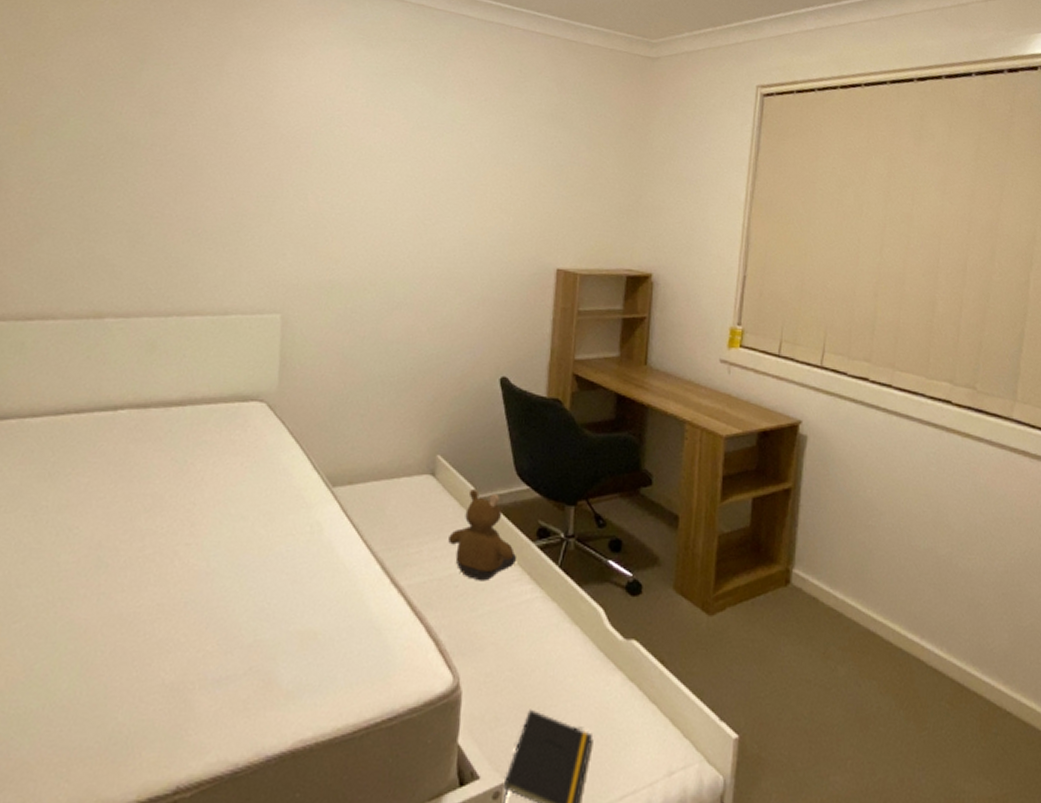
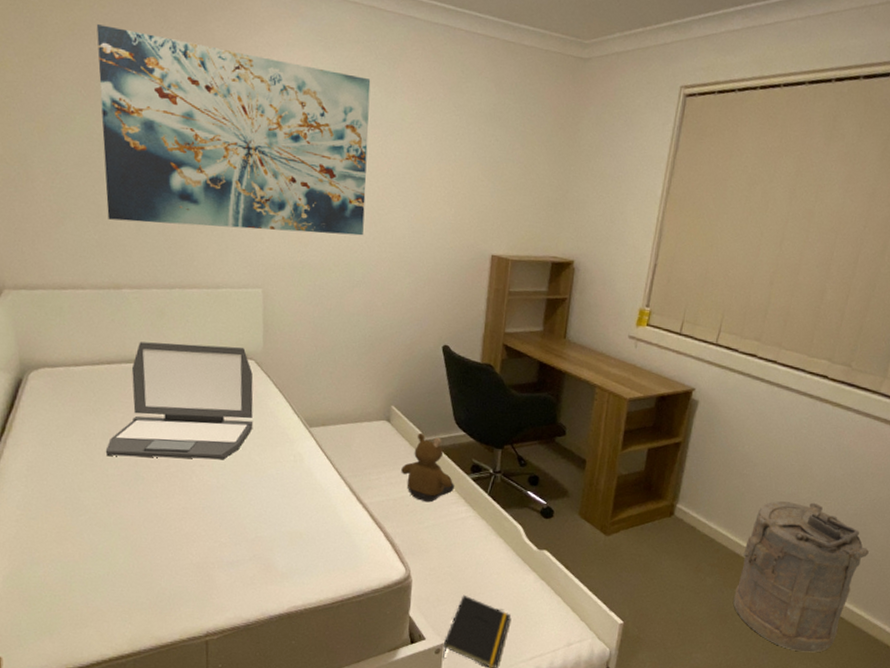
laptop: none [59,383,264,536] -> present [105,342,254,460]
wall art: none [95,21,418,250] -> present [97,24,371,236]
laundry hamper: none [874,558,1029,765] -> present [733,501,869,653]

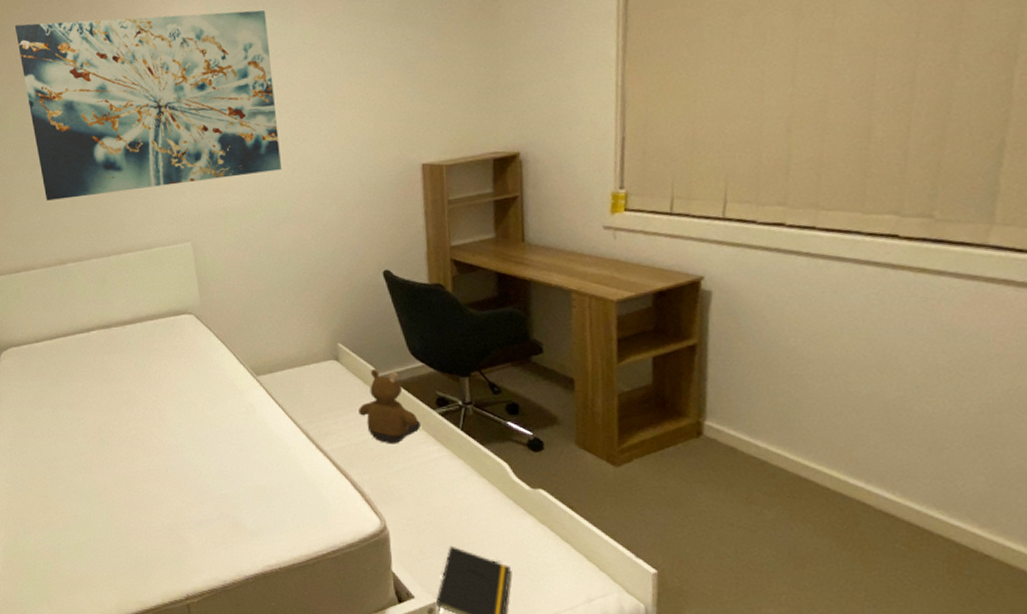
laptop: present [105,342,254,460] -> none [72,302,201,424]
laundry hamper: present [733,501,869,653] -> none [809,402,1015,605]

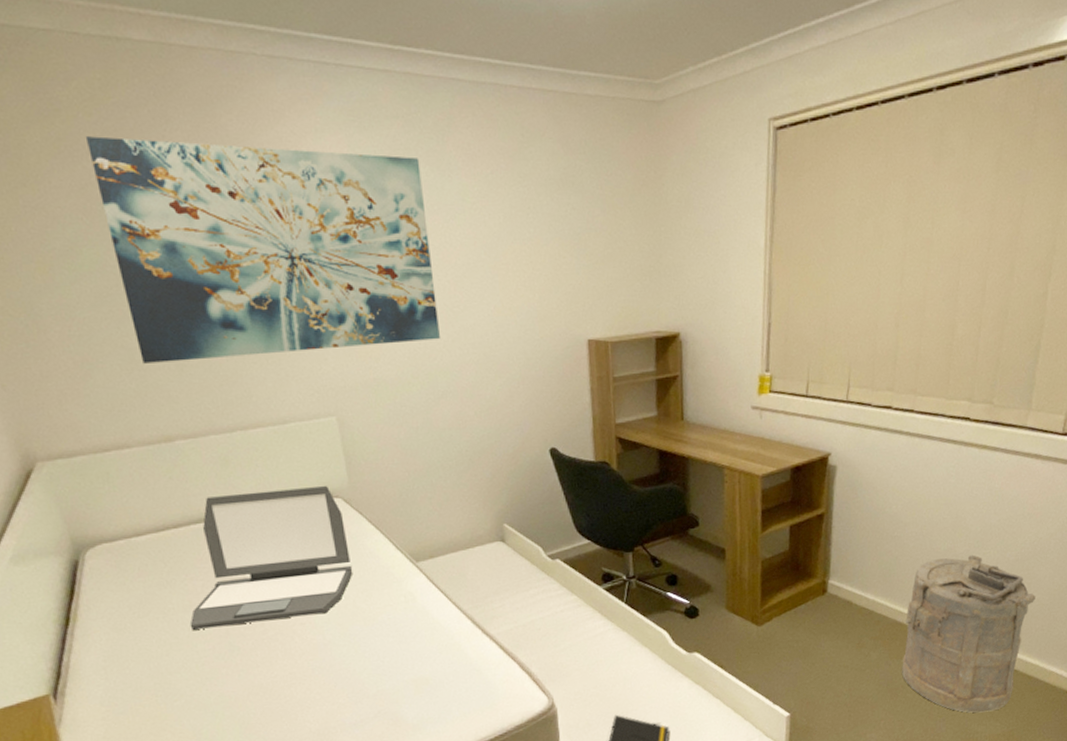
laptop: none [72,302,201,424] -> present [190,485,352,630]
bear: present [358,368,420,445] -> none [525,548,587,623]
laundry hamper: none [809,402,1015,605] -> present [902,554,1035,713]

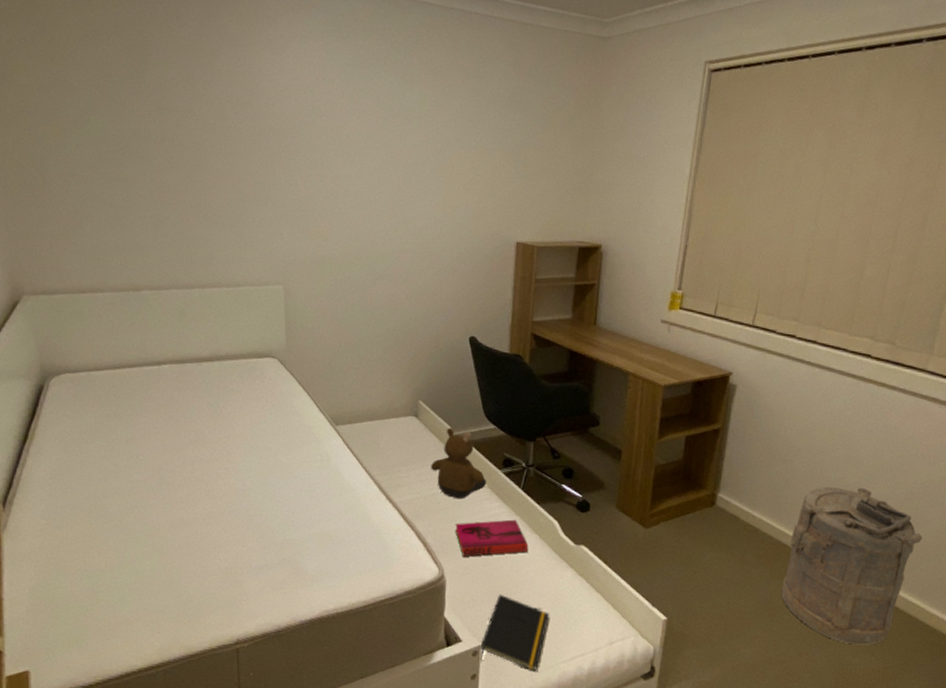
wall art: present [86,136,440,364] -> none [109,24,387,228]
laptop: present [190,485,352,630] -> none [129,343,278,462]
bear: none [525,548,587,623] -> present [431,427,486,499]
hardback book: none [559,635,640,682] -> present [455,519,529,557]

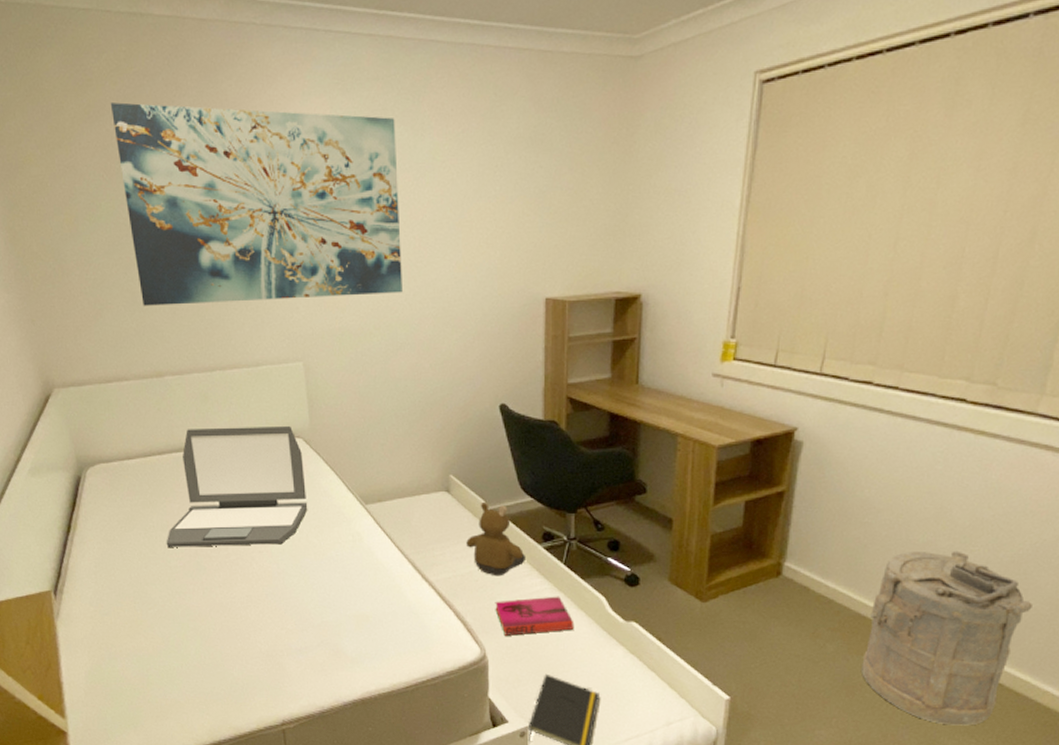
wall art: none [109,24,387,228] -> present [111,102,402,306]
laptop: none [129,343,278,462] -> present [166,425,307,547]

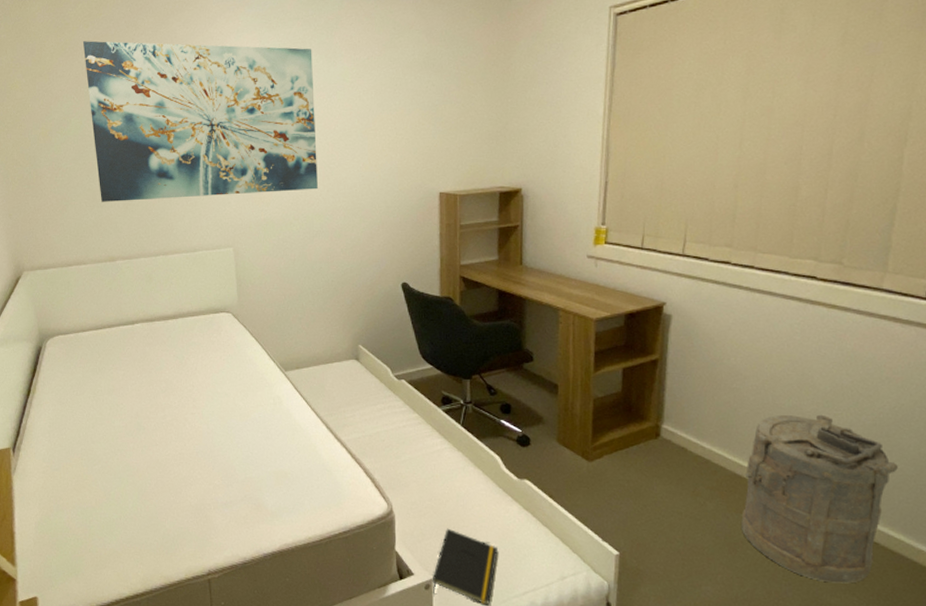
laptop: present [166,425,307,547] -> none [111,302,234,409]
bear: present [466,501,525,577] -> none [374,368,427,437]
hardback book: present [495,596,575,636] -> none [400,455,473,492]

